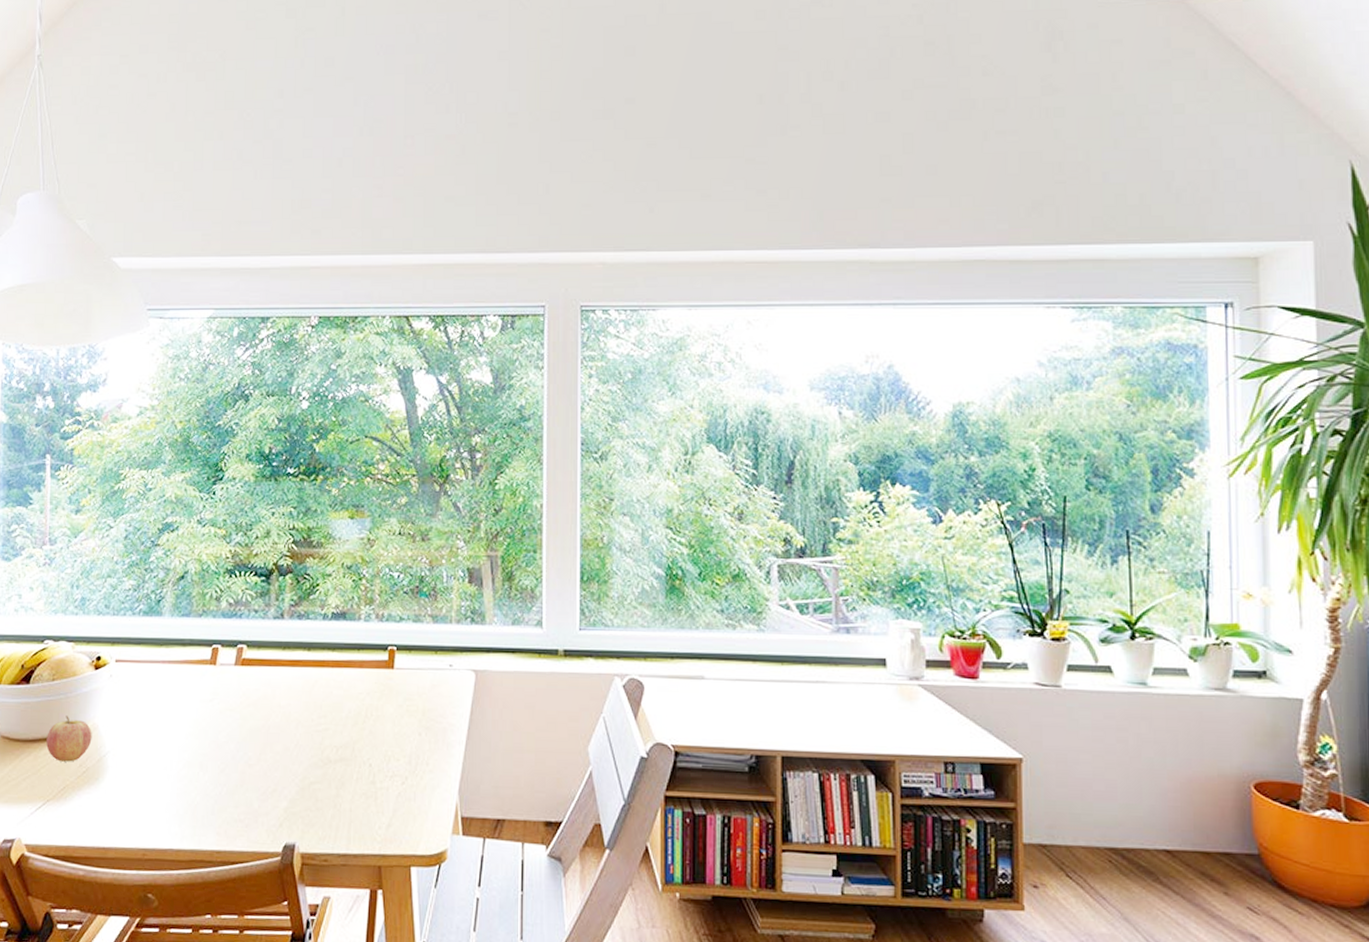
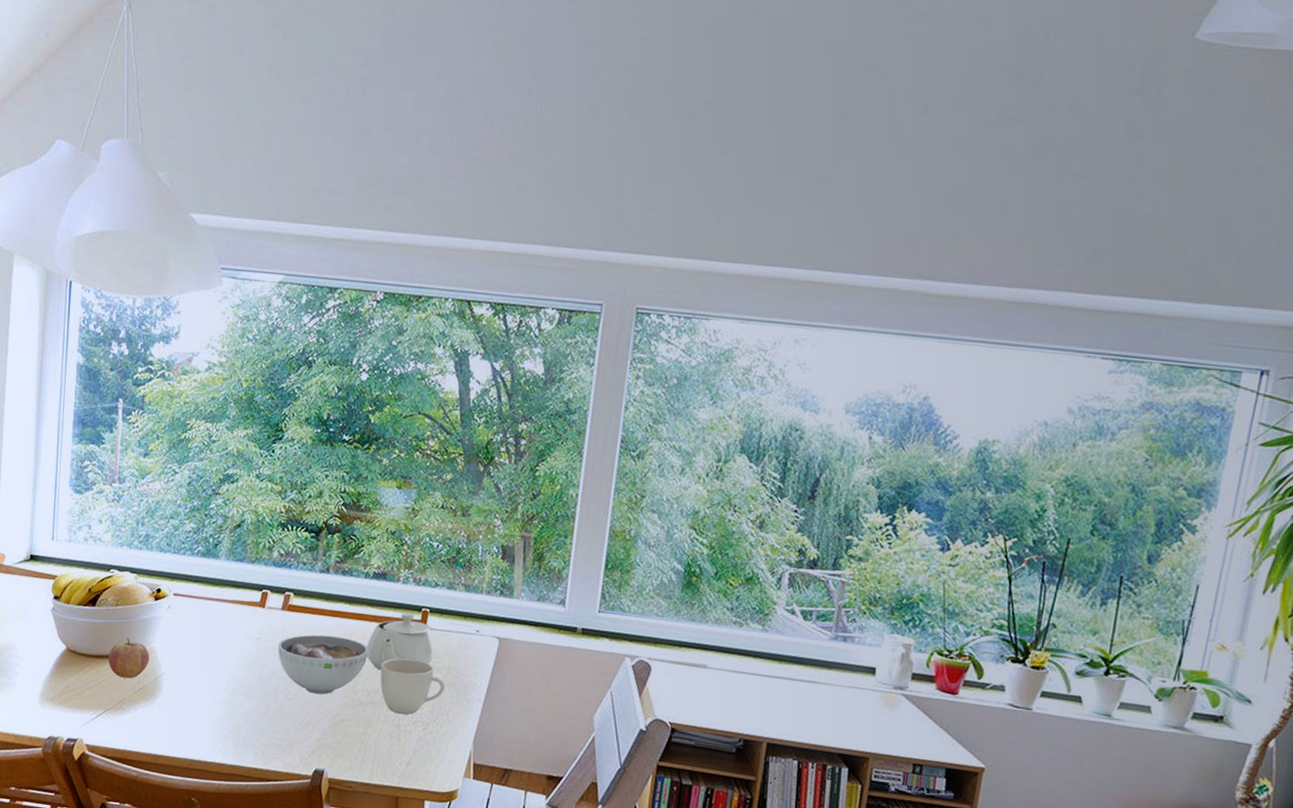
bowl: none [233,688,334,757] -> present [277,634,369,695]
teapot: none [331,654,404,722] -> present [366,613,433,671]
cup: none [348,705,422,769] -> present [380,658,445,715]

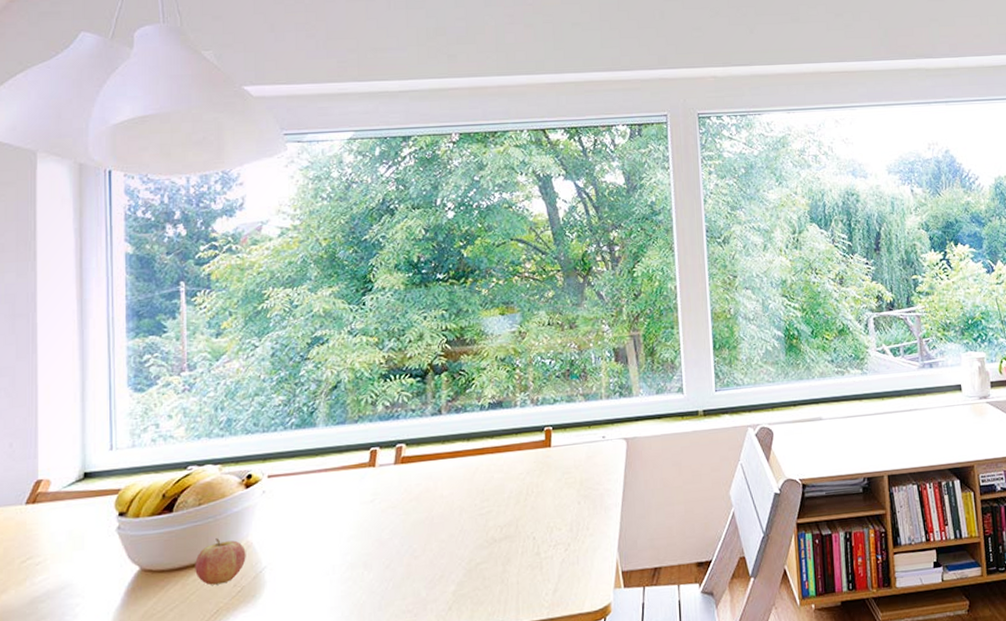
bowl: present [277,634,369,695] -> none [395,476,496,545]
teapot: present [366,613,433,671] -> none [493,435,562,502]
cup: present [380,658,445,715] -> none [510,480,581,542]

